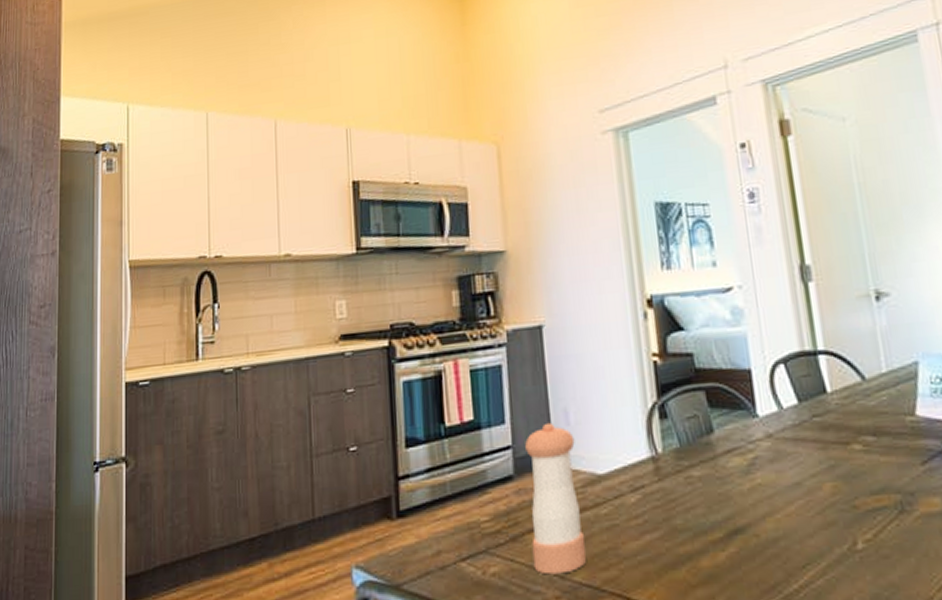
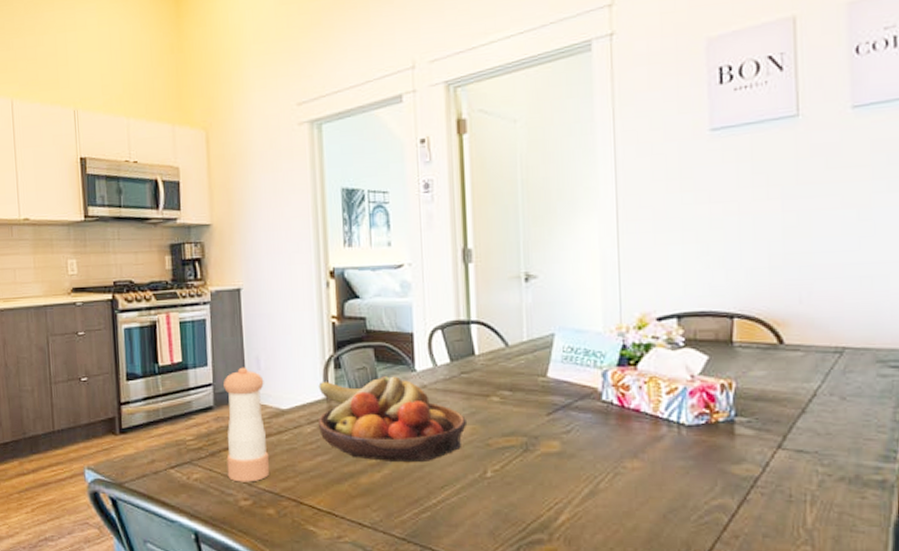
fruit bowl: none [641,424,827,536] -> present [317,376,468,463]

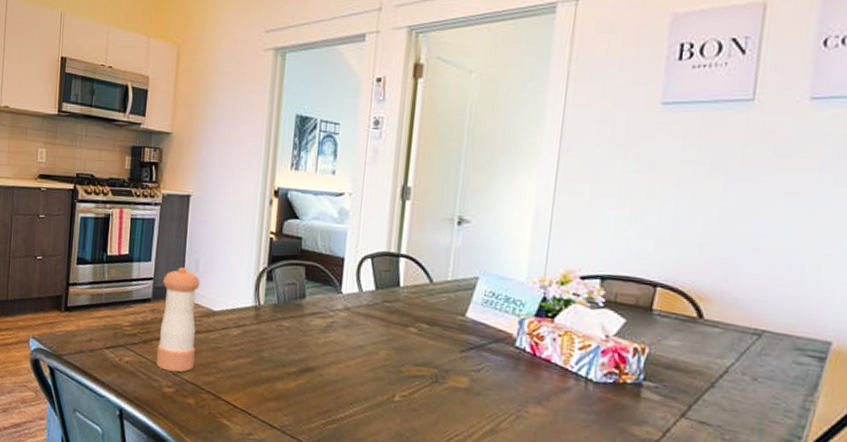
fruit bowl: present [317,376,468,463] -> none [244,291,384,378]

